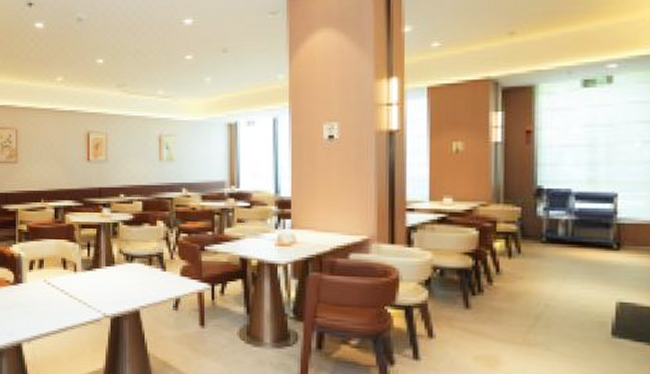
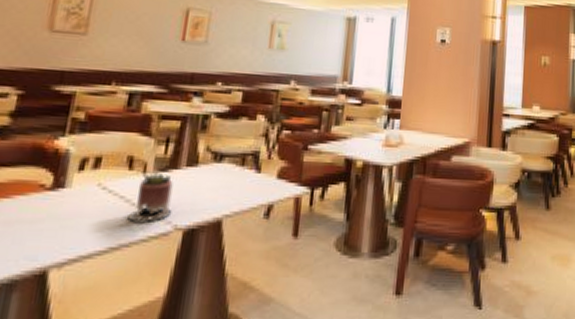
succulent planter: none [69,271,100,311] -> present [128,172,174,222]

